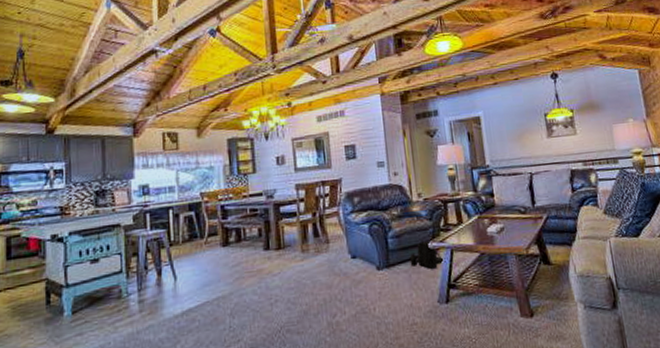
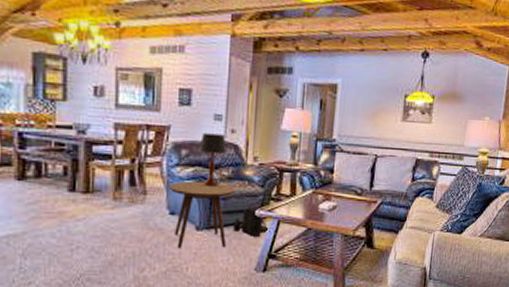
side table: none [348,222,408,291] -> present [170,180,235,249]
table lamp: none [369,178,392,227] -> present [200,133,226,186]

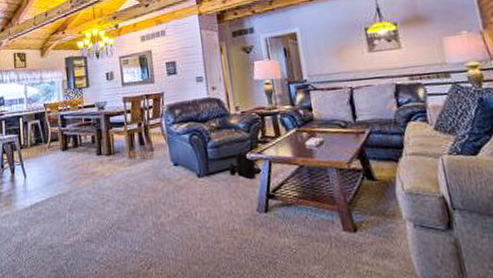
side table: present [170,180,235,249] -> none [170,133,227,196]
table lamp: present [200,133,226,186] -> none [188,92,211,138]

